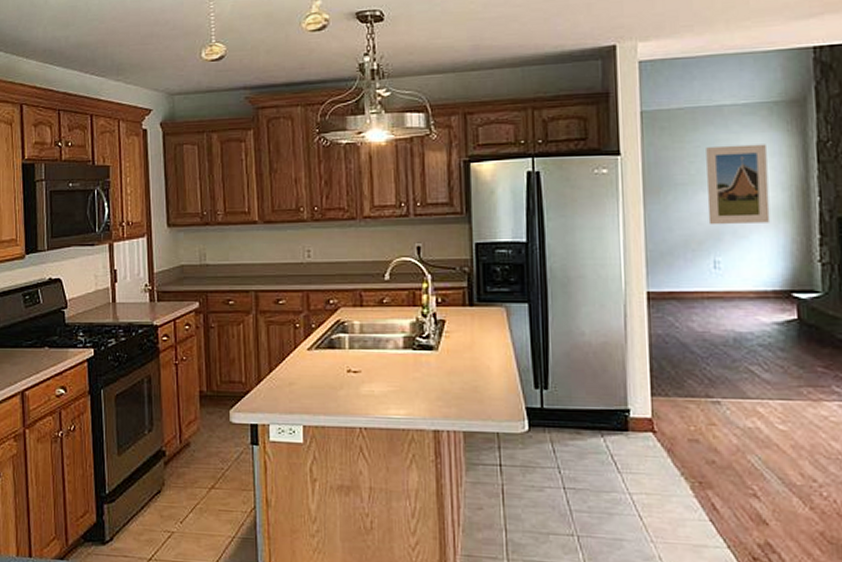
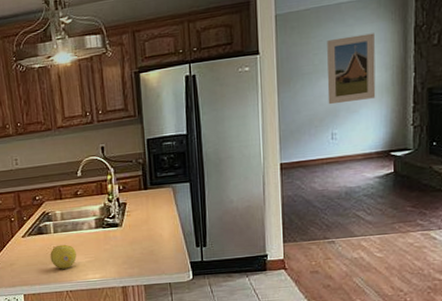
fruit: none [342,365,376,398] -> present [50,244,77,269]

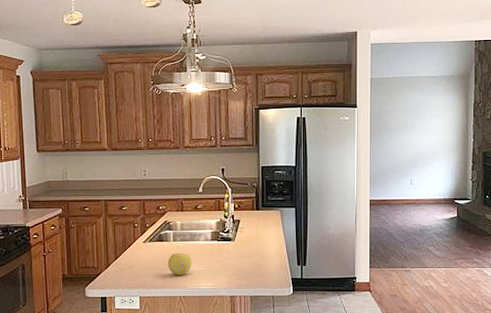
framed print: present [327,33,376,105] -> none [408,103,445,156]

